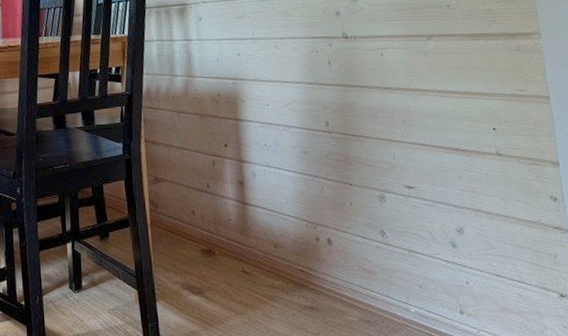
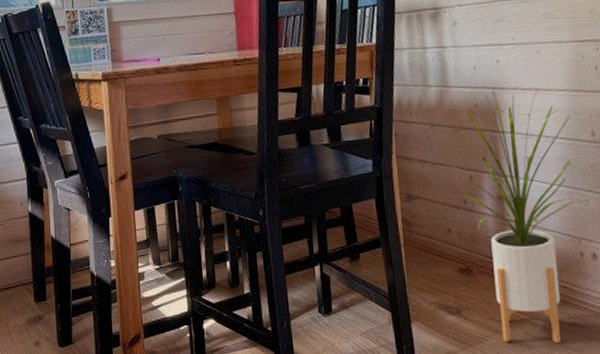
house plant: none [186,80,323,326] -> present [441,88,588,343]

